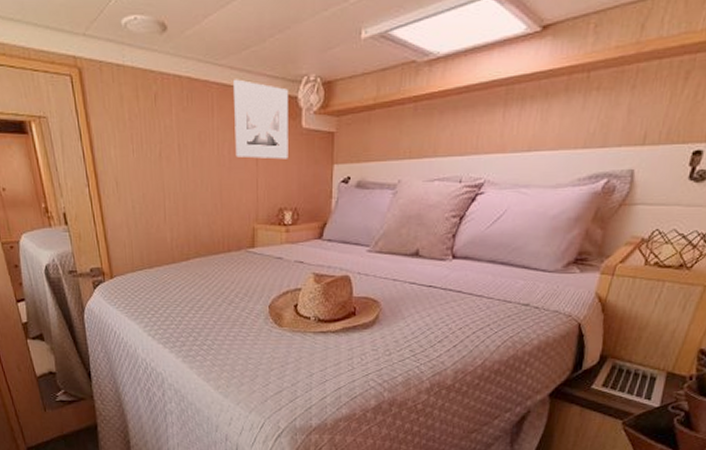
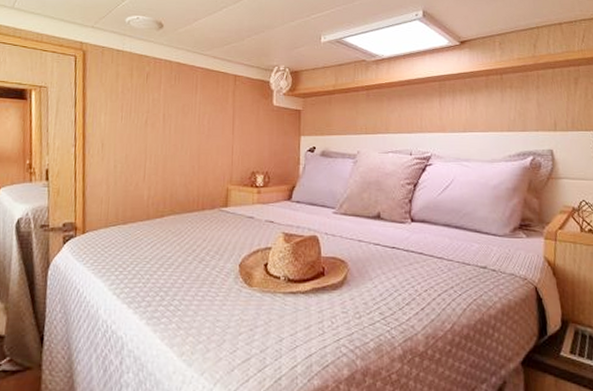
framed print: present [234,79,288,160] -> none [214,66,262,130]

